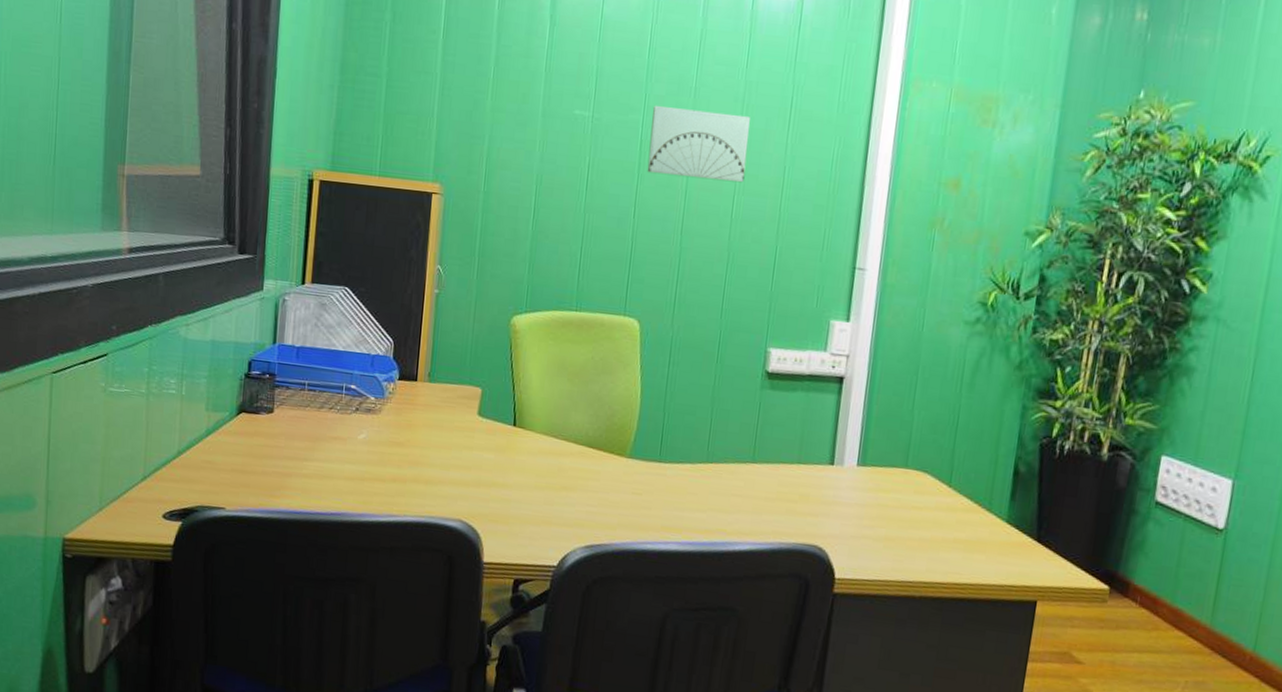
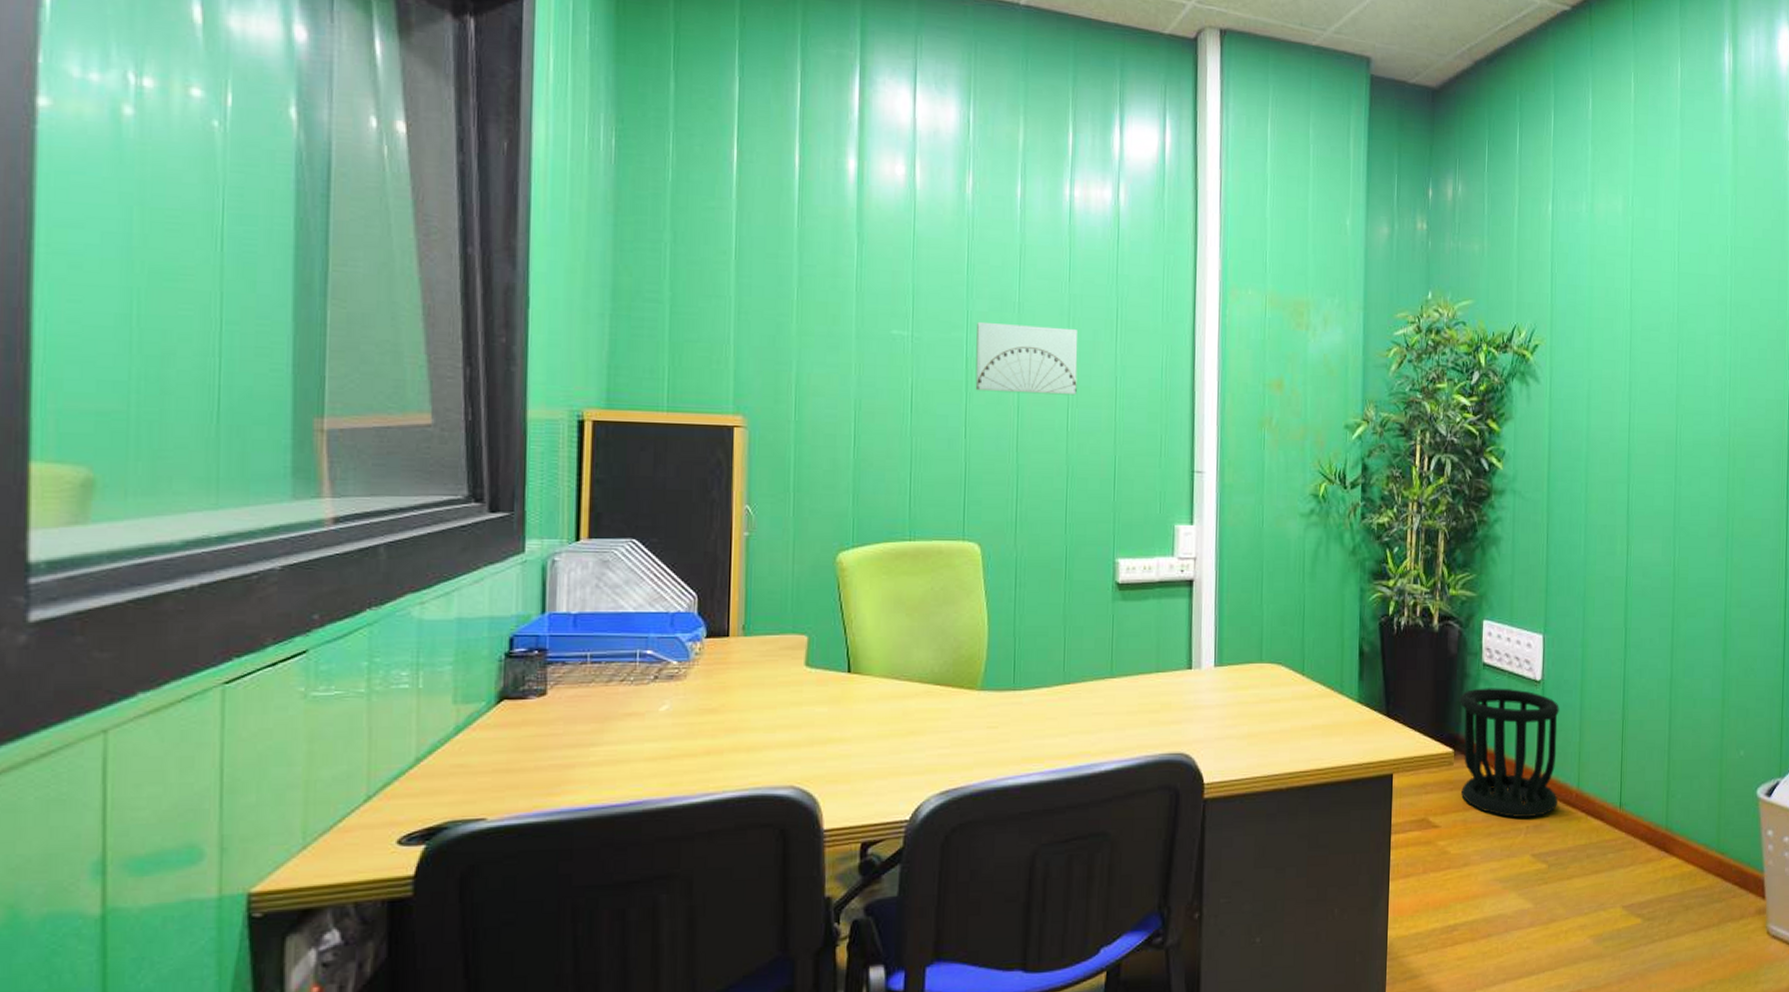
wastebasket: none [1111,527,1243,673] -> present [1458,688,1559,818]

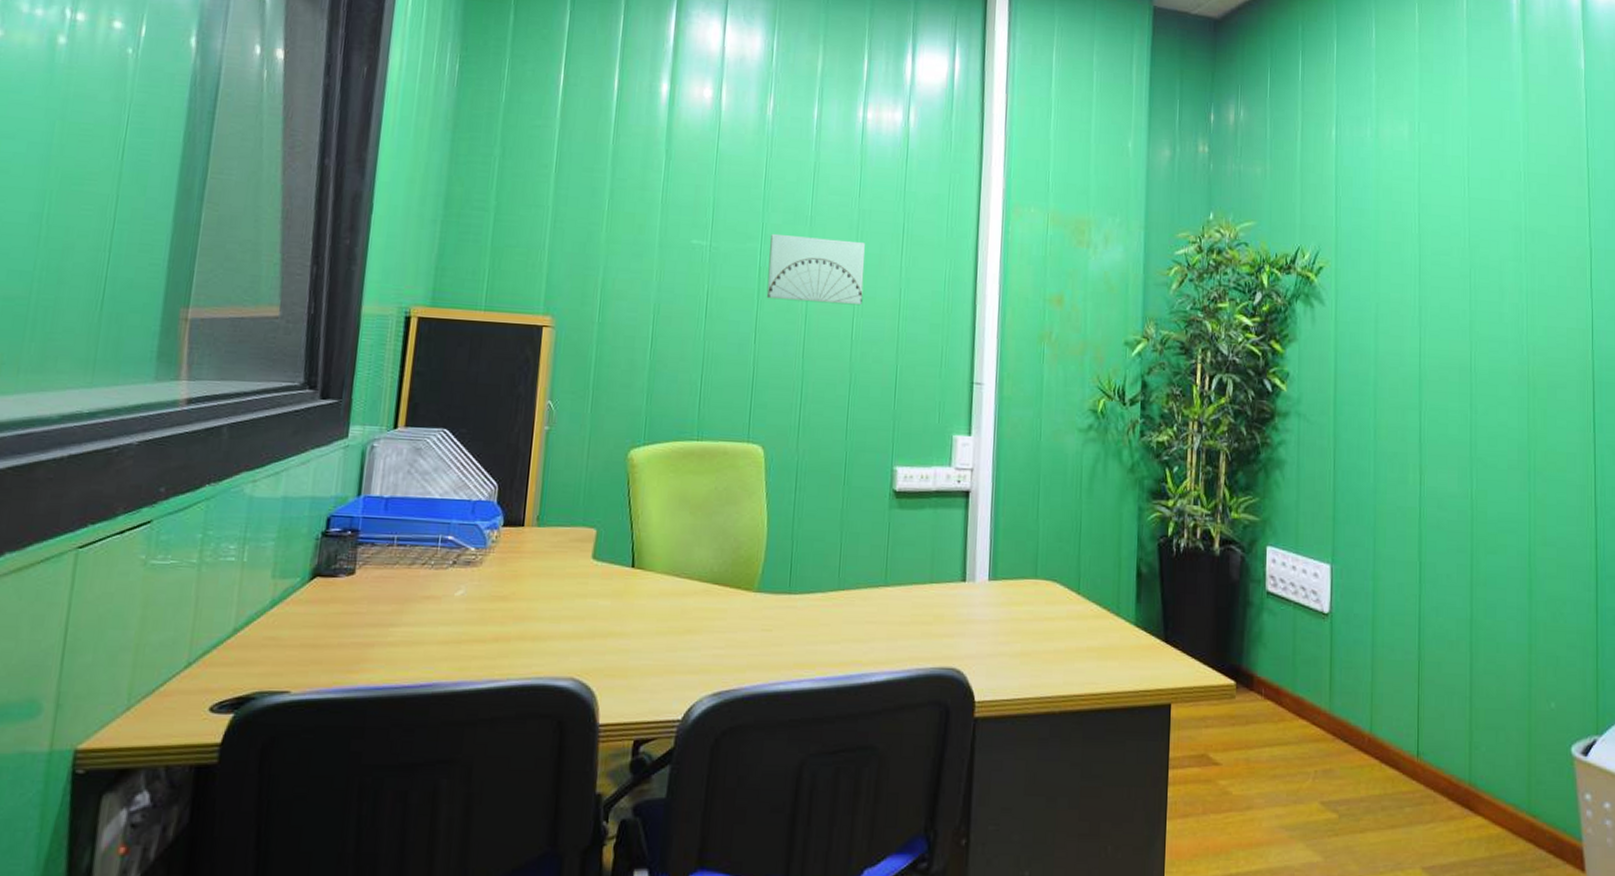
wastebasket: present [1458,688,1559,818] -> none [1241,617,1349,761]

